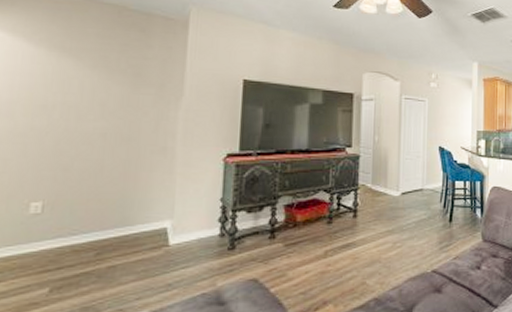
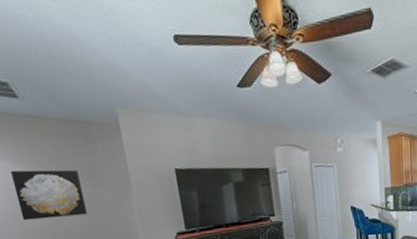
wall art: none [19,53,119,118] -> present [10,170,87,221]

